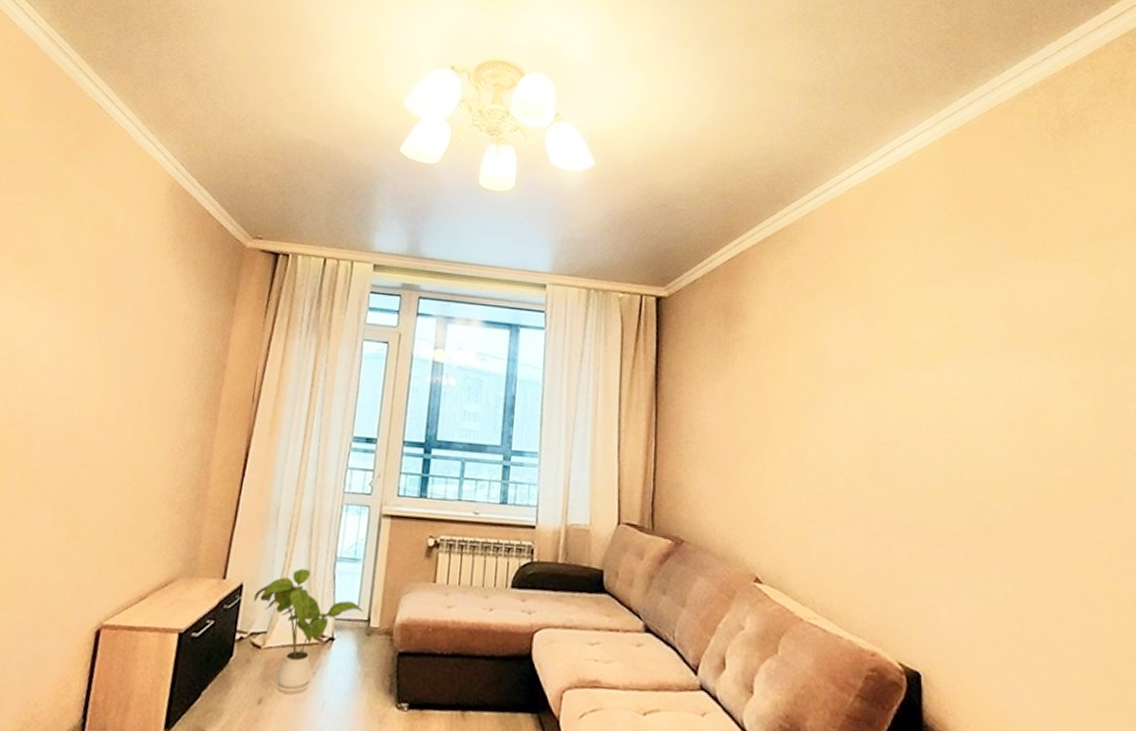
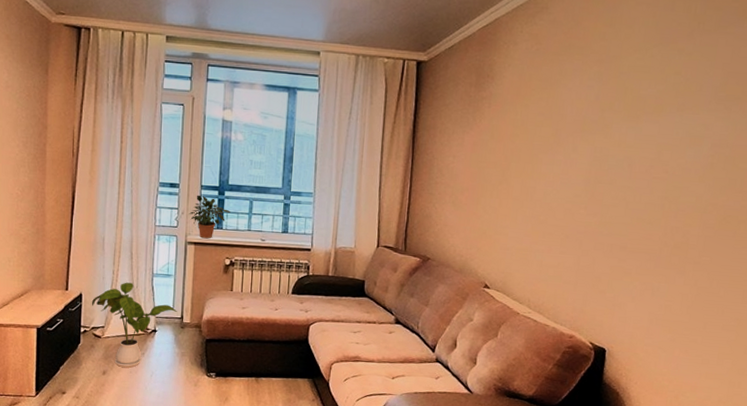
potted plant: none [386,453,437,511] -> present [188,195,230,239]

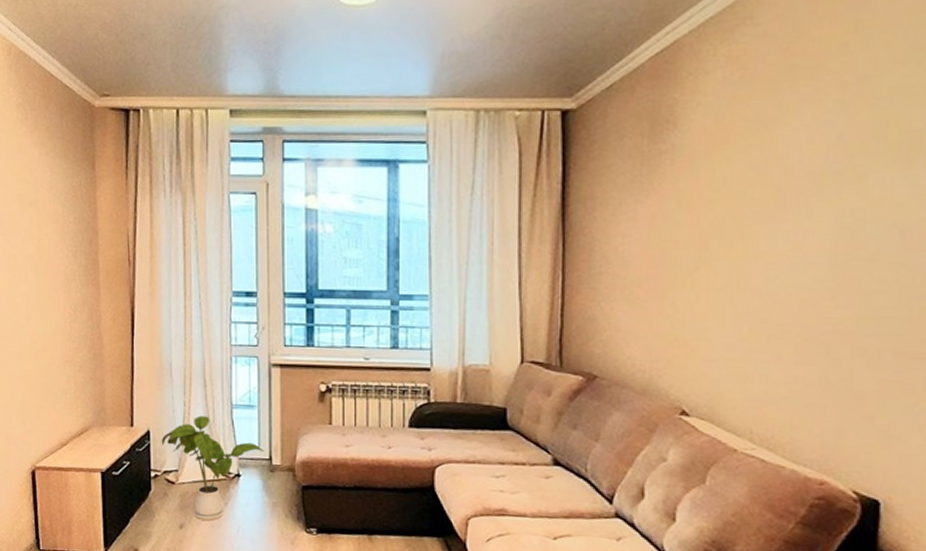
potted plant: present [188,195,230,239] -> none [270,304,323,360]

